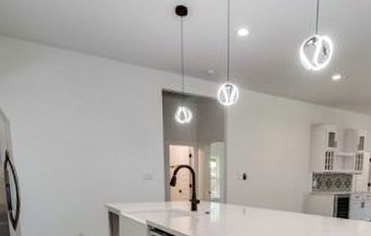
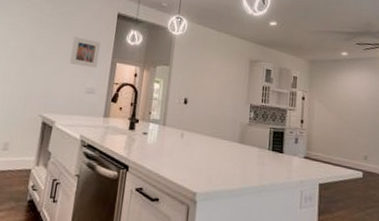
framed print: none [121,122,151,153] -> present [70,36,101,68]

